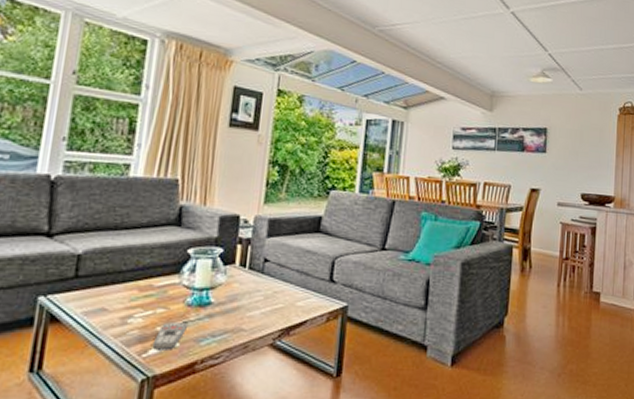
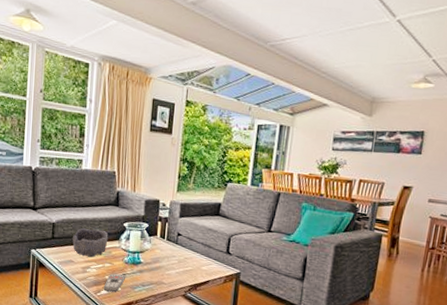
bowl: none [107,259,164,302] -> present [72,227,108,258]

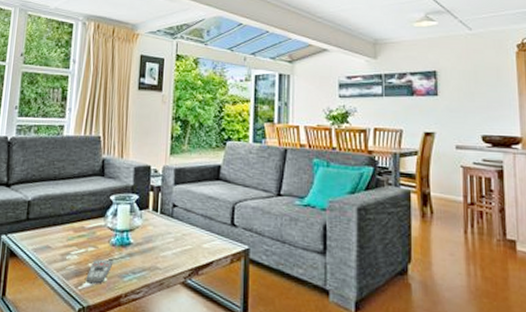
bowl: present [72,227,108,258] -> none [50,204,92,241]

